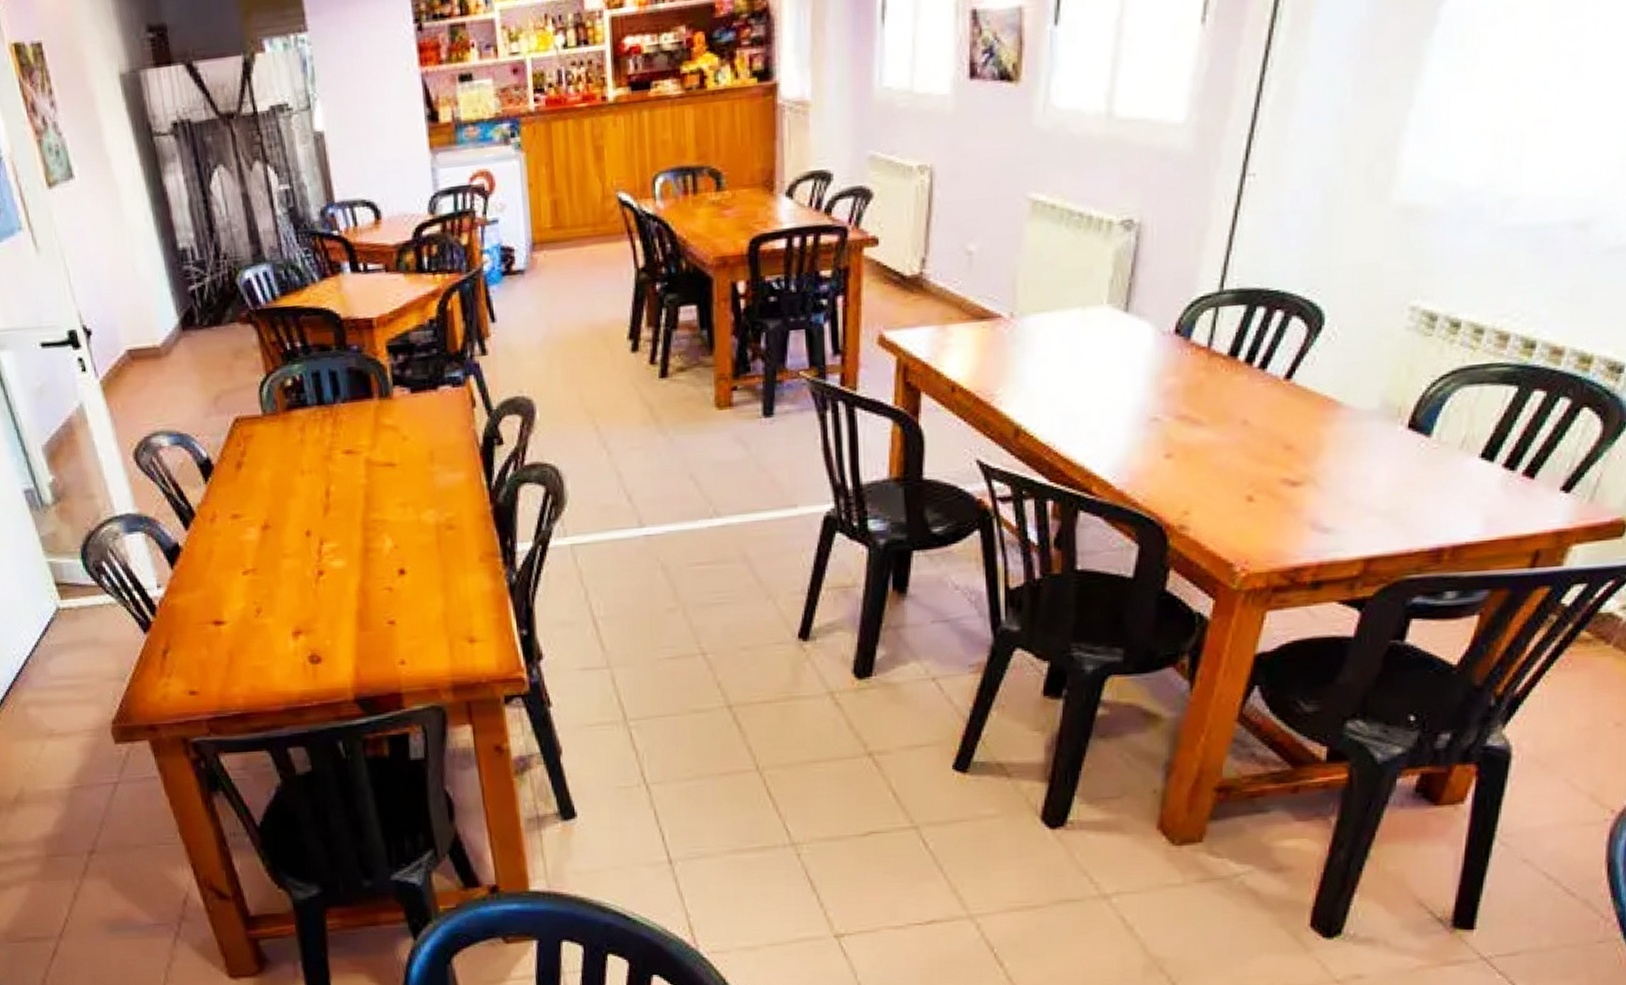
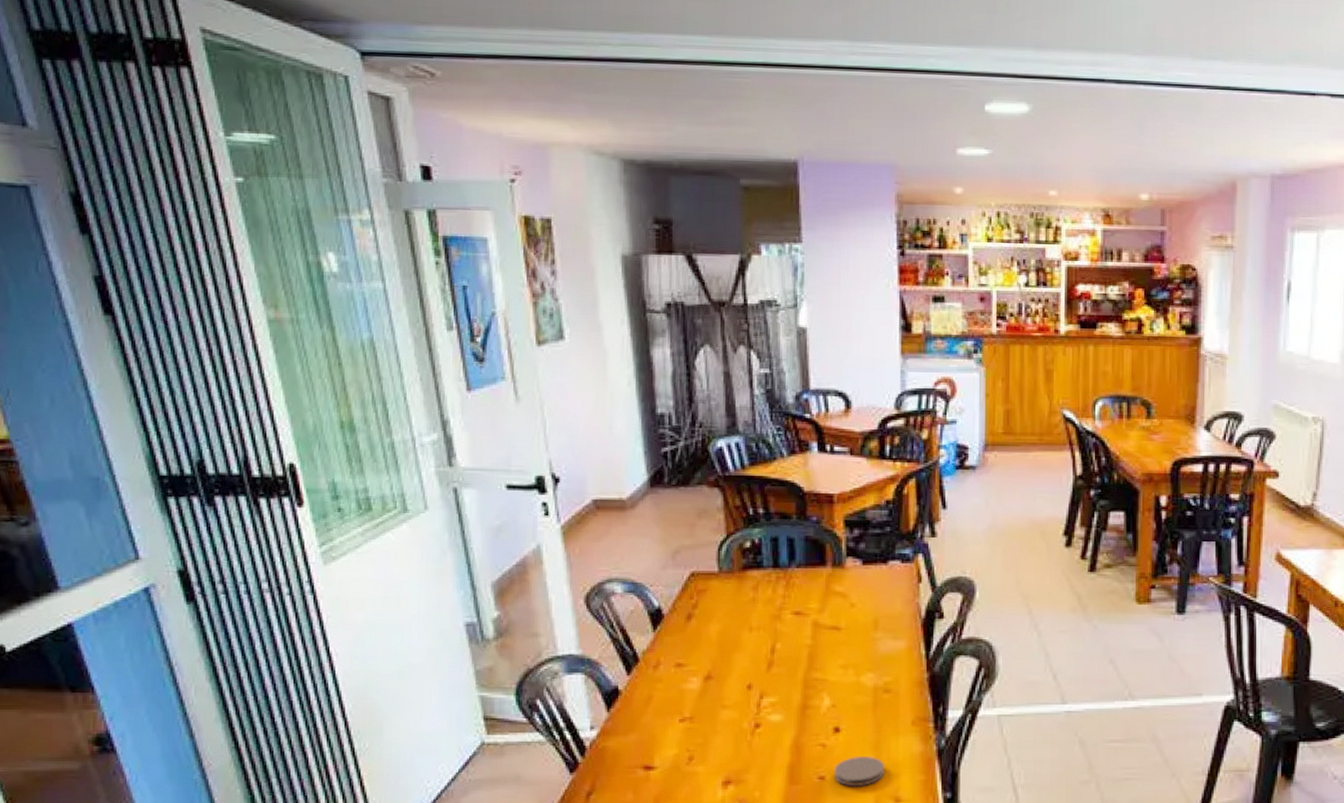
coaster: none [403,597,456,630] -> present [834,757,885,787]

